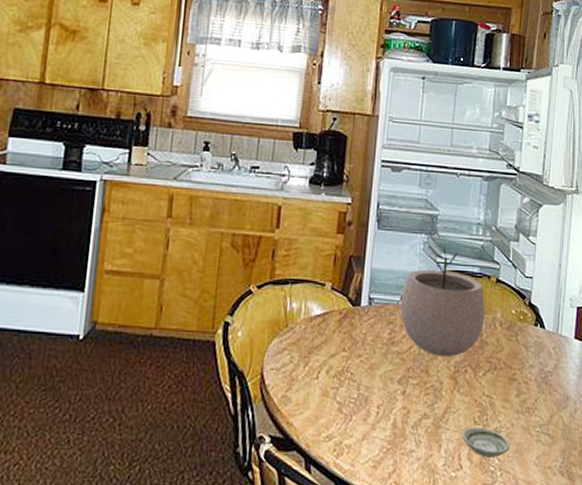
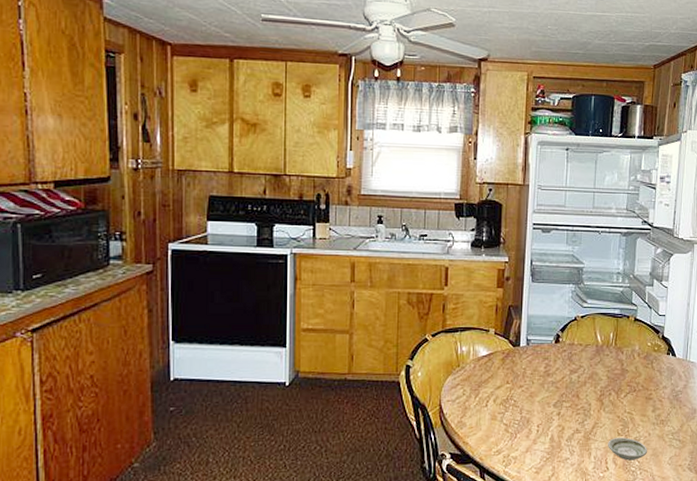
plant pot: present [400,247,486,356] -> none [553,294,626,383]

